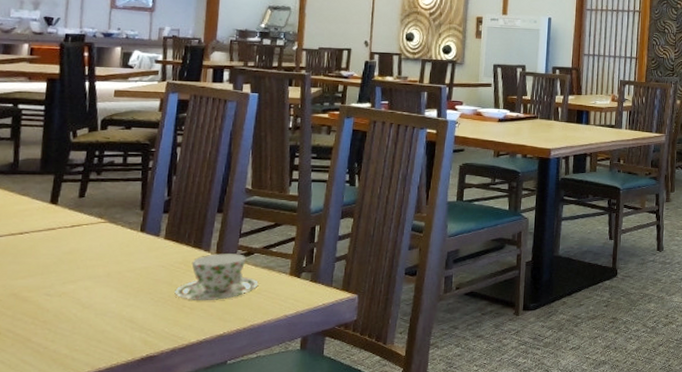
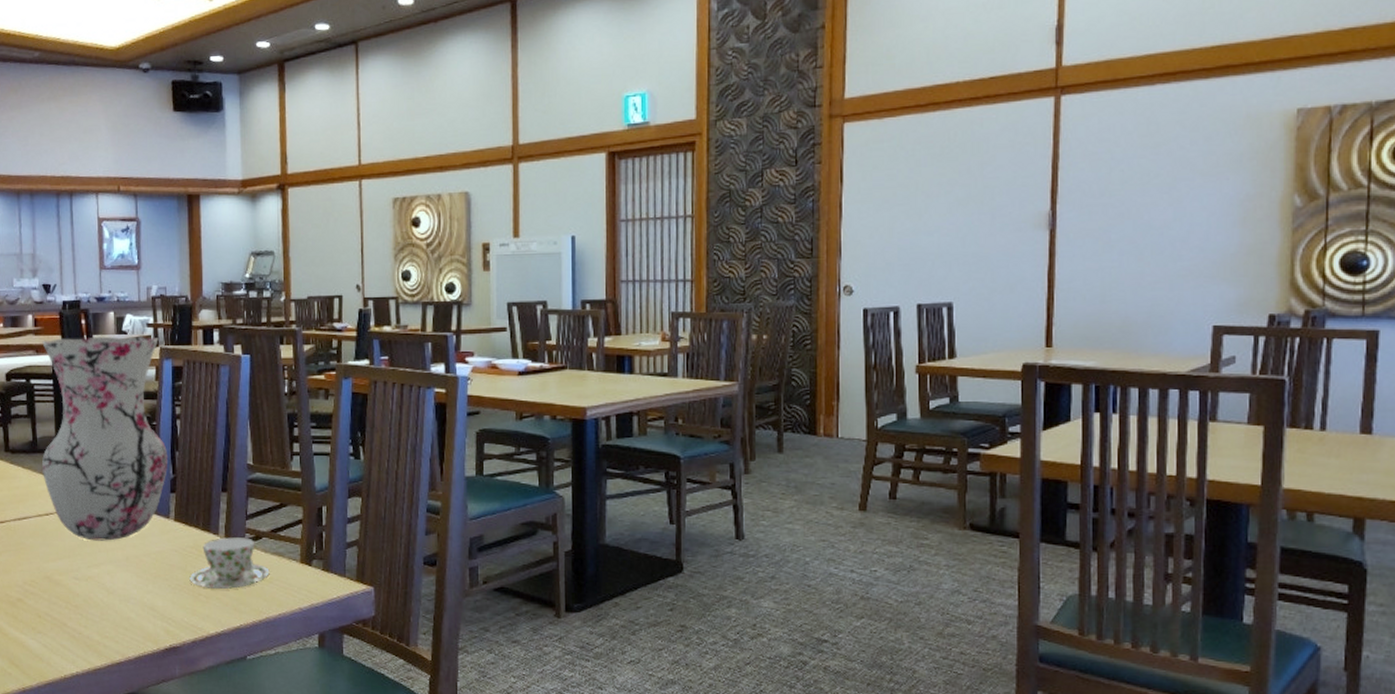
vase: none [21,68,167,258] -> present [42,336,169,541]

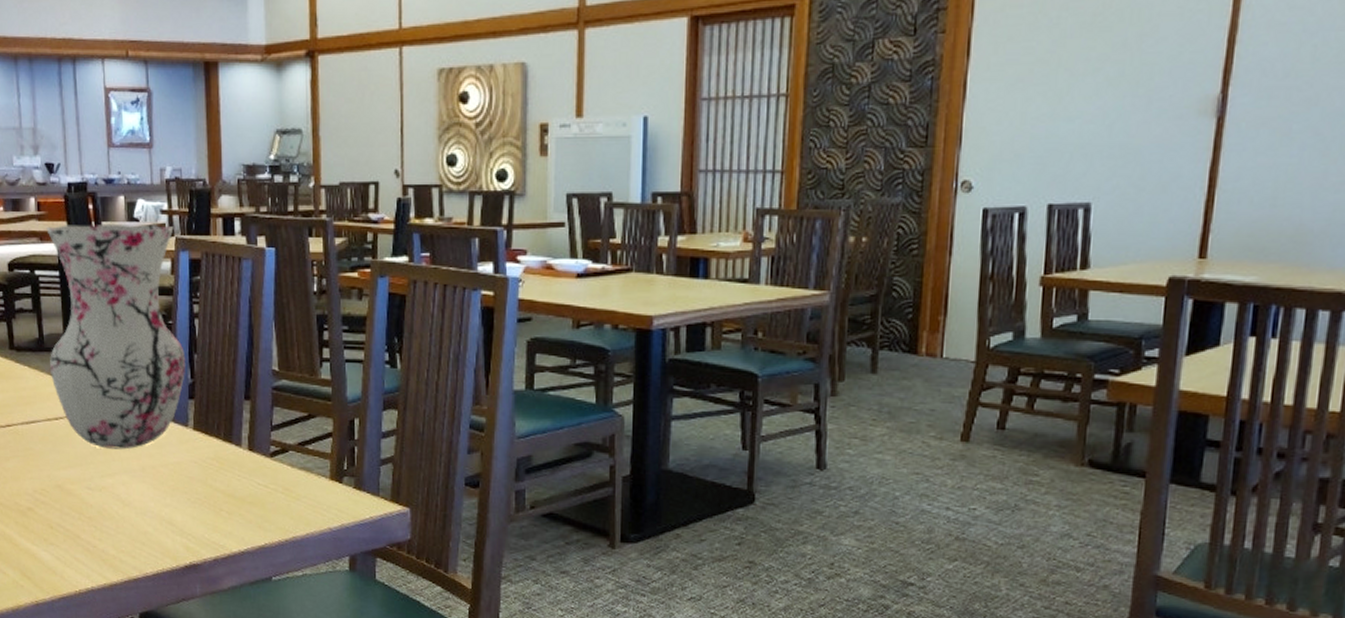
teacup: present [189,537,270,589] -> none [210,449,297,505]

